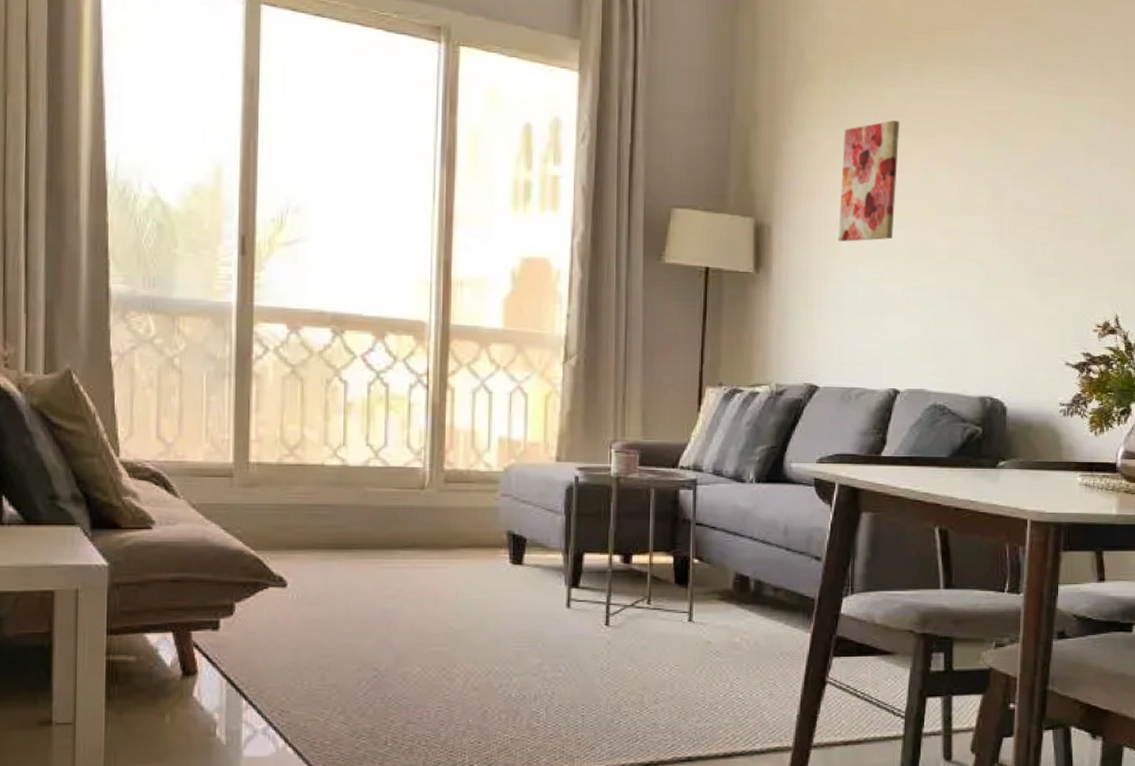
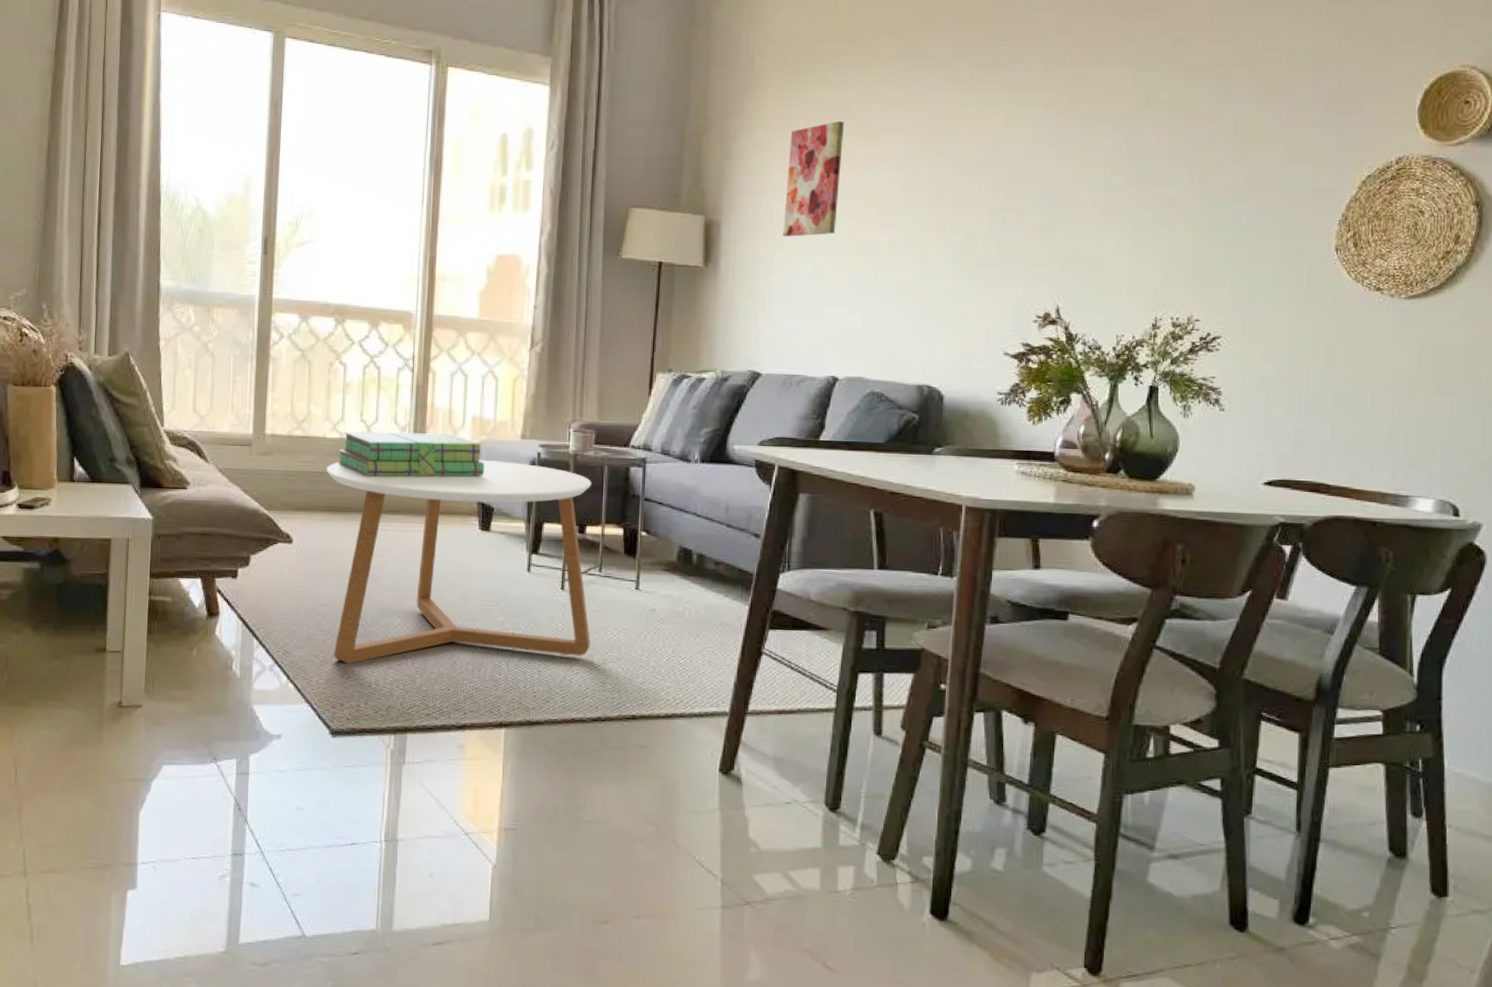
coffee table: none [326,485,641,720] -> present [327,459,592,663]
stack of books: none [340,456,515,508] -> present [338,431,485,477]

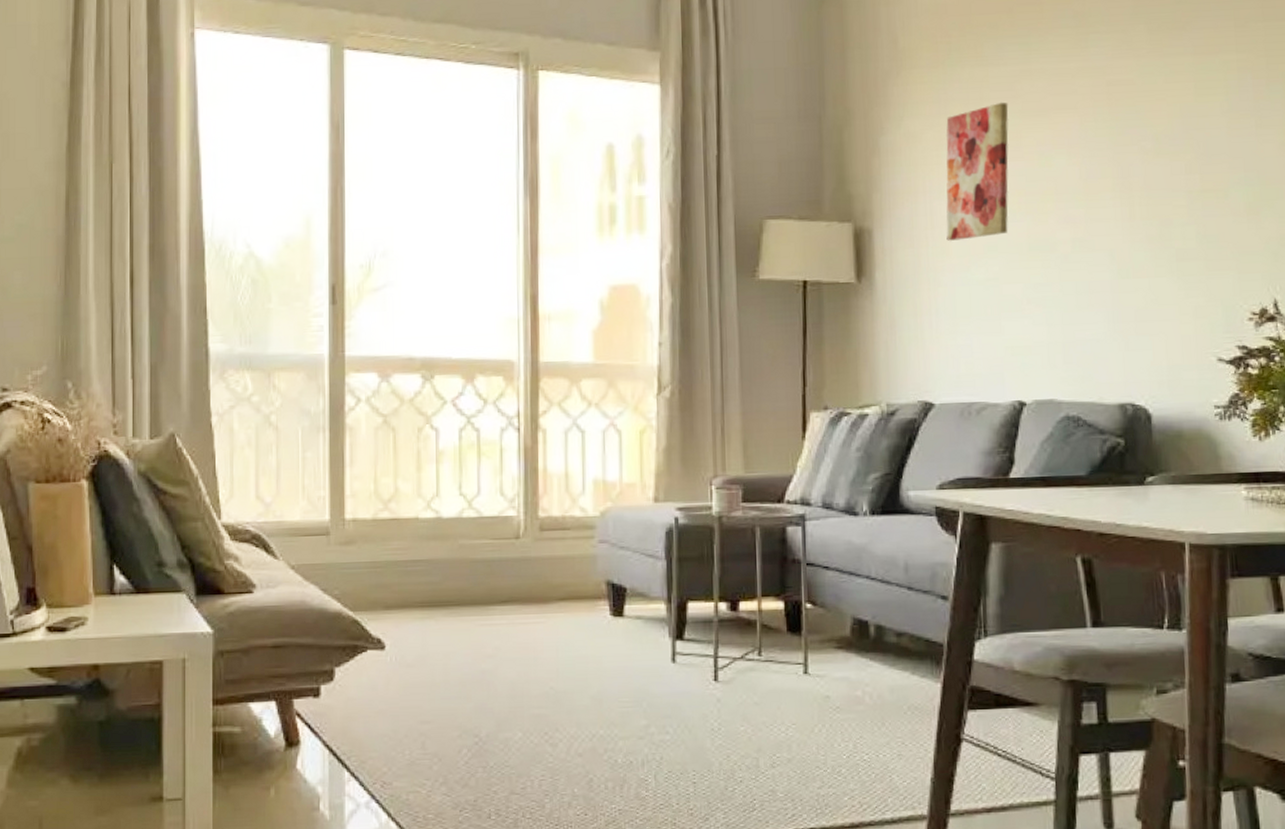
coffee table: present [327,459,592,663] -> none [422,530,755,792]
stack of books: present [338,431,485,477] -> none [434,503,613,562]

